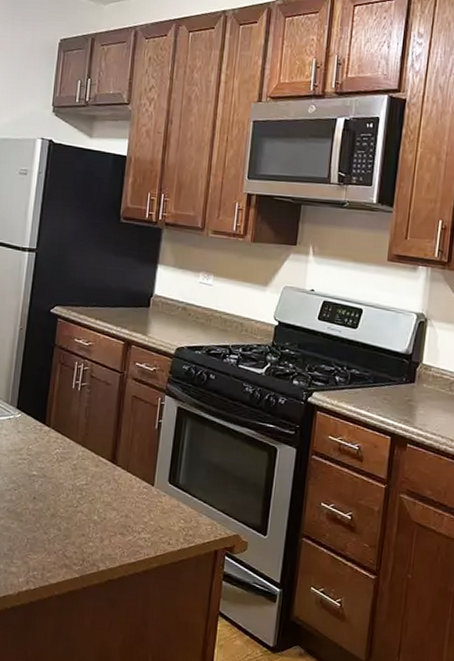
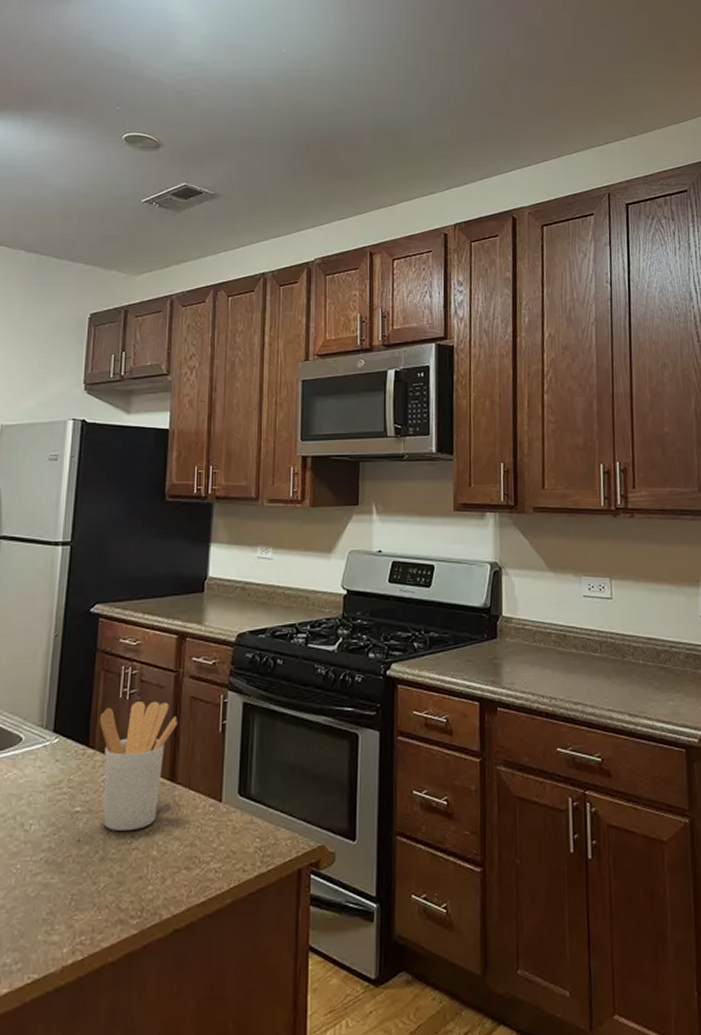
utensil holder: none [55,393,120,497] -> present [100,701,177,832]

